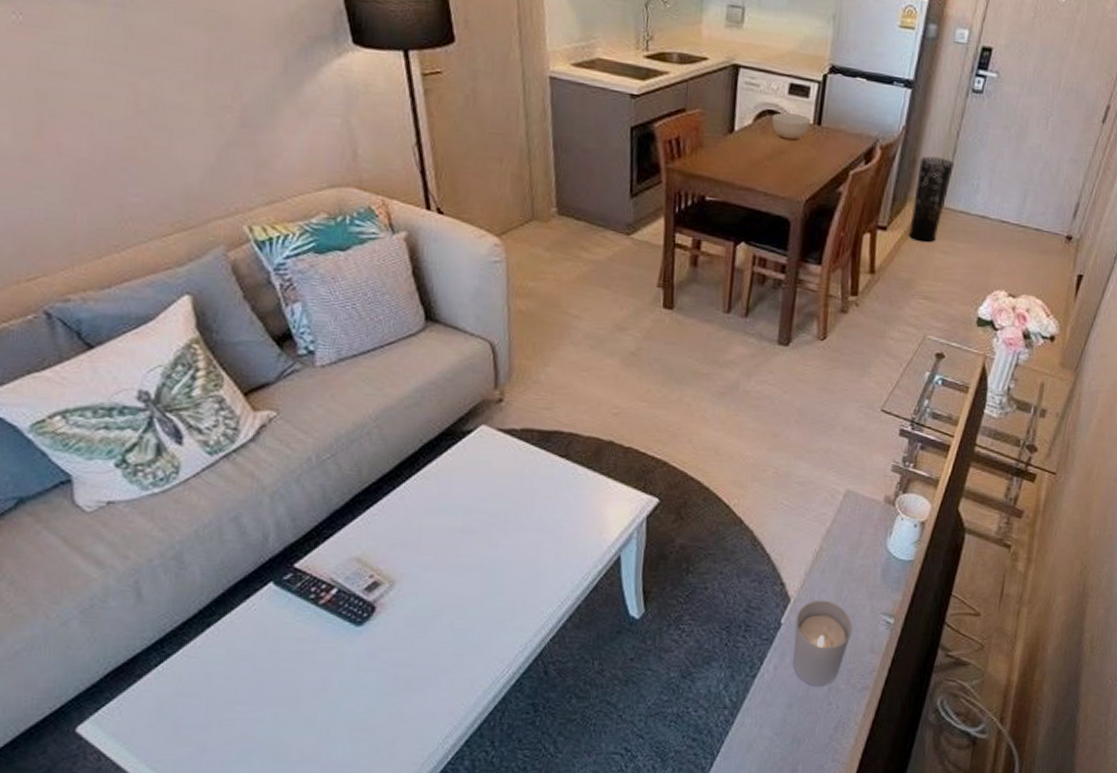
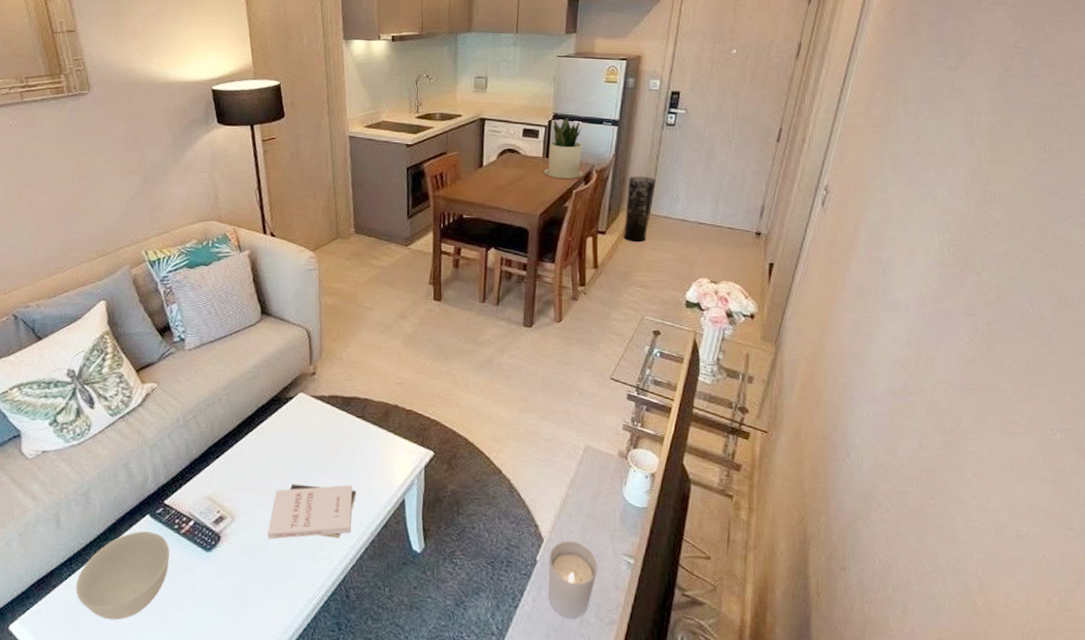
bowl: none [172,603,305,714] -> present [76,531,170,620]
books: none [440,540,558,609] -> present [267,484,357,540]
bowl: present [771,112,811,142] -> none [510,150,541,171]
planter: none [813,72,867,157] -> present [544,118,583,180]

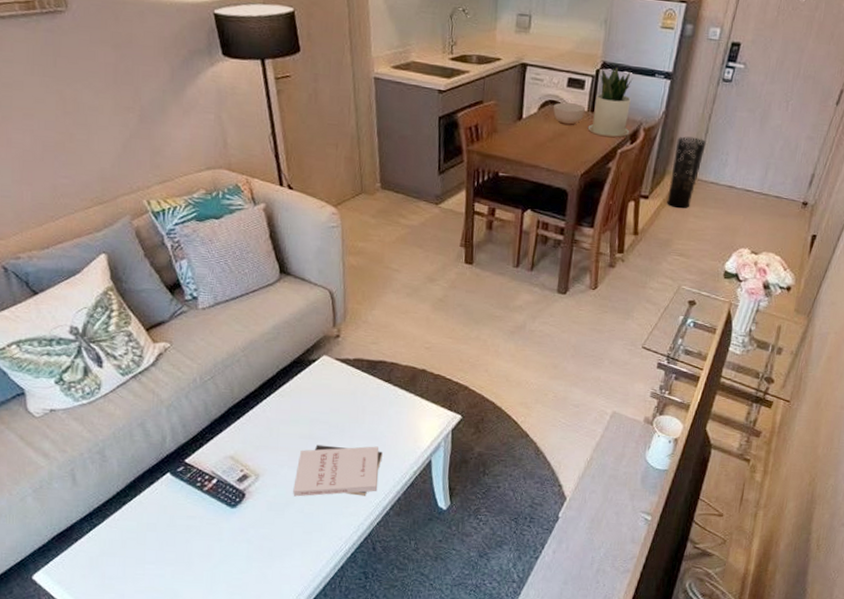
bowl: present [76,531,170,620] -> none [99,488,193,571]
bowl: none [510,150,541,171] -> present [553,102,586,126]
candle holder: present [548,540,598,619] -> none [568,499,617,568]

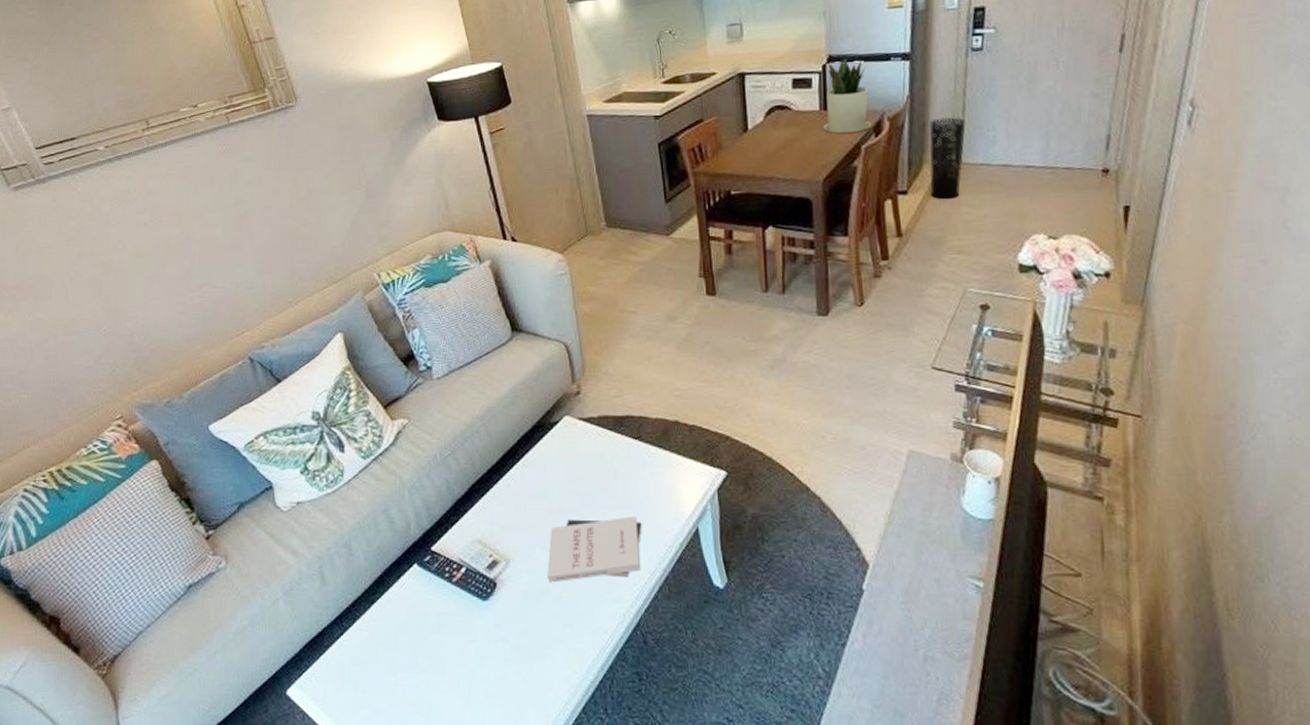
bowl: present [553,102,586,126] -> none [780,104,817,130]

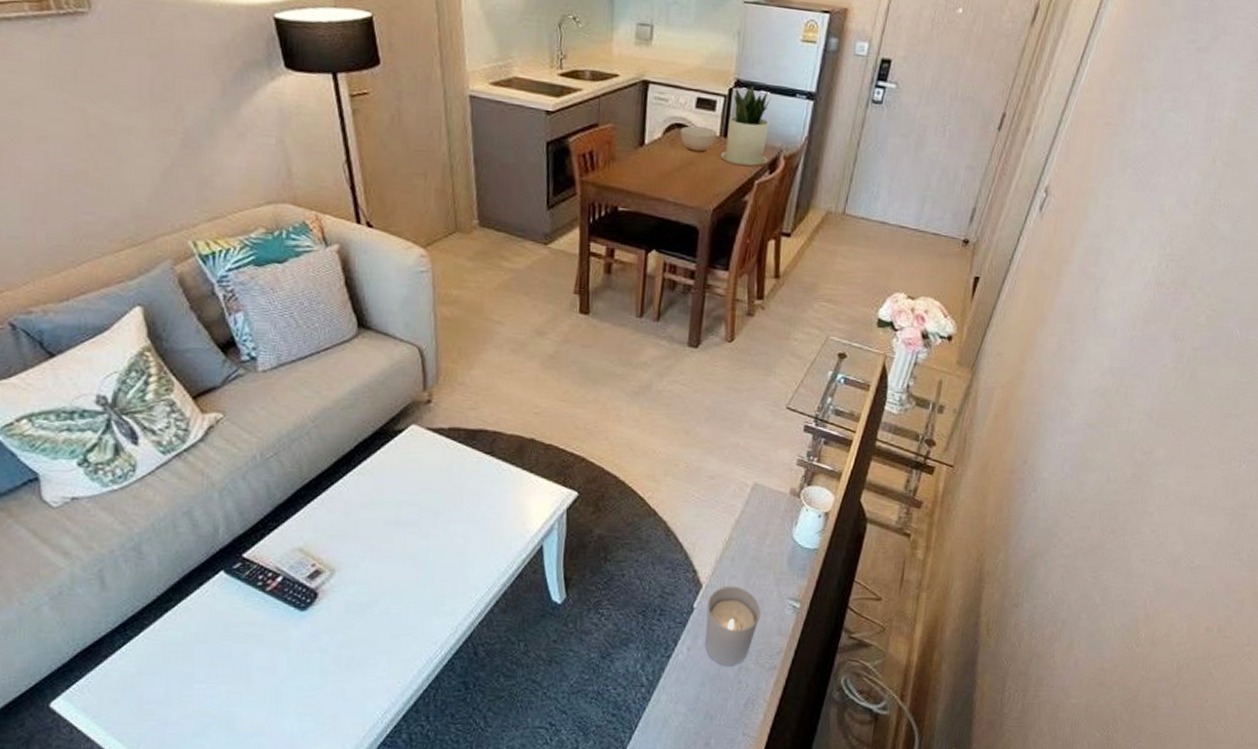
books: present [547,516,642,583] -> none [376,531,485,595]
bowl: none [780,104,817,130] -> present [679,126,718,153]
candle holder: none [877,564,940,656] -> present [704,585,761,666]
umbrella stand: present [929,117,966,199] -> none [812,165,855,248]

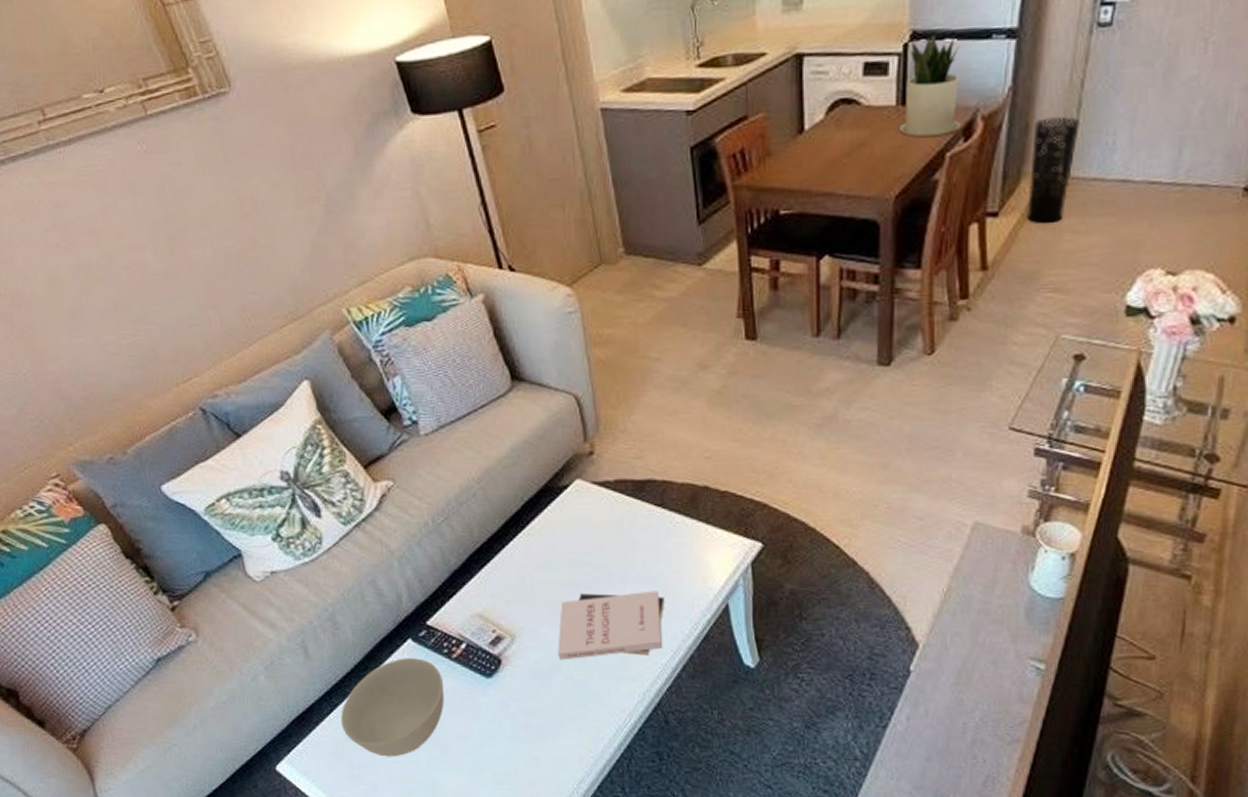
bowl: none [135,590,253,691] -> present [341,658,444,757]
books: none [376,531,485,595] -> present [558,591,665,660]
bowl: present [679,126,718,153] -> none [845,97,893,131]
candle holder: present [704,585,761,666] -> none [927,644,995,738]
umbrella stand: none [812,165,855,248] -> present [1027,116,1079,223]

